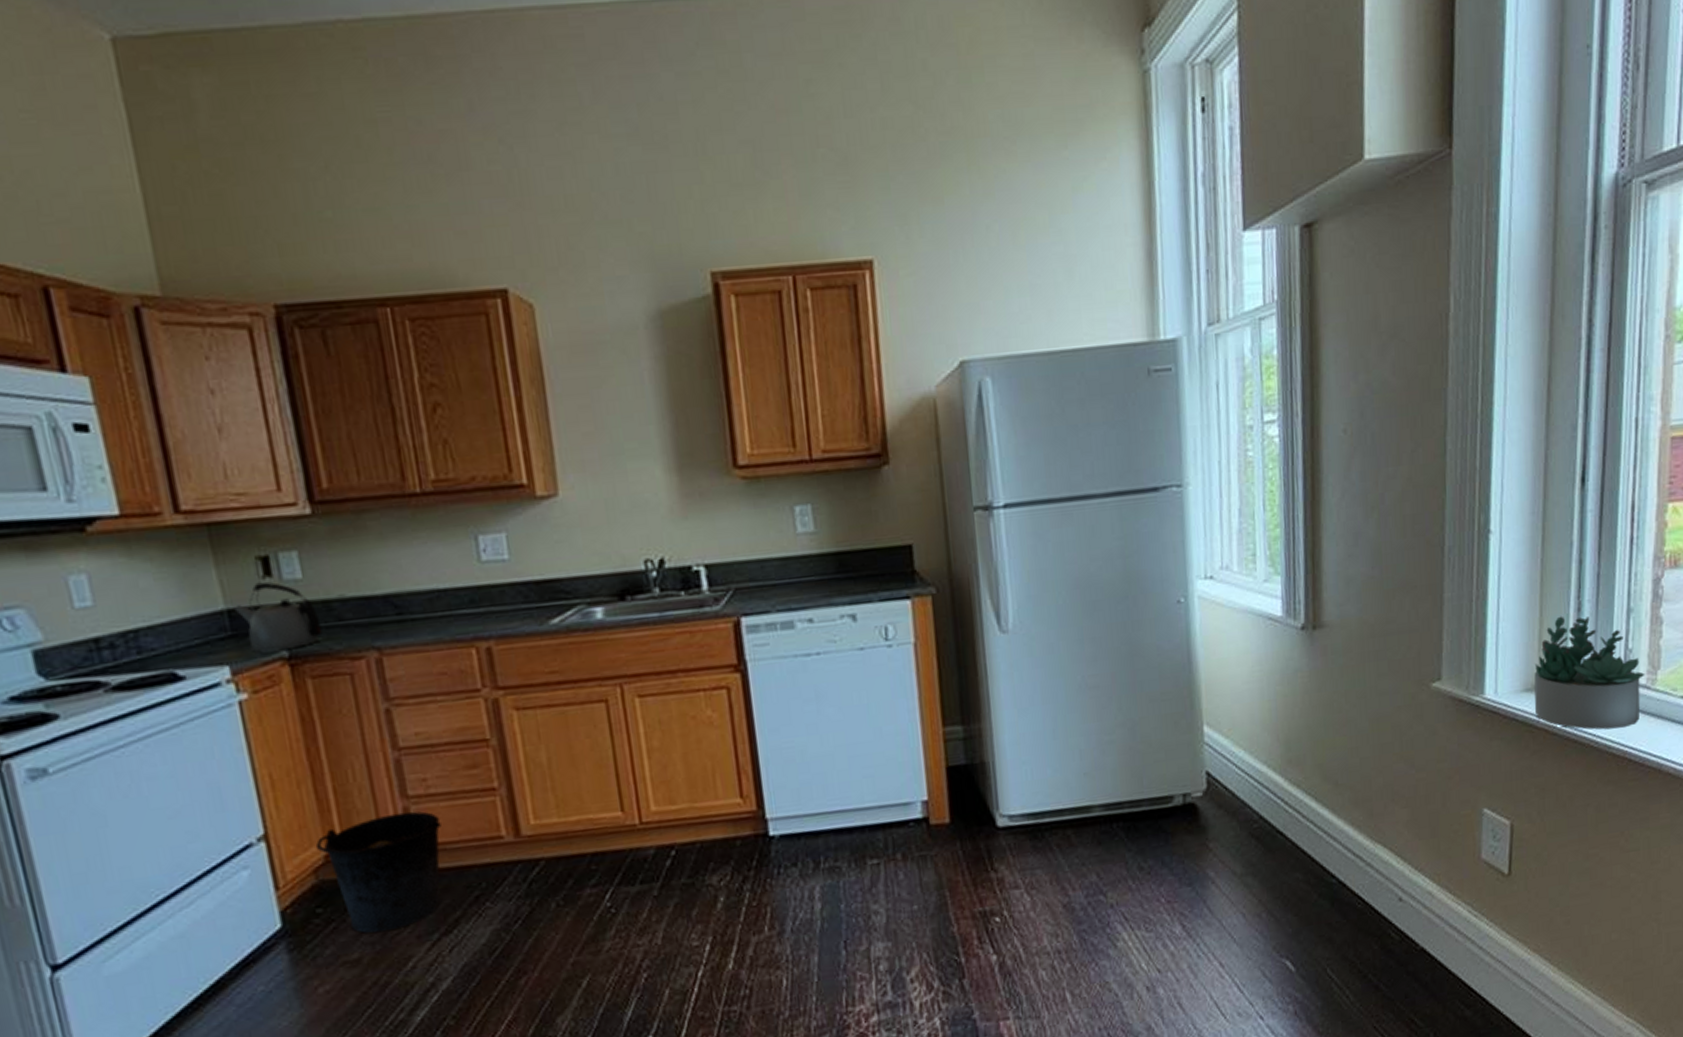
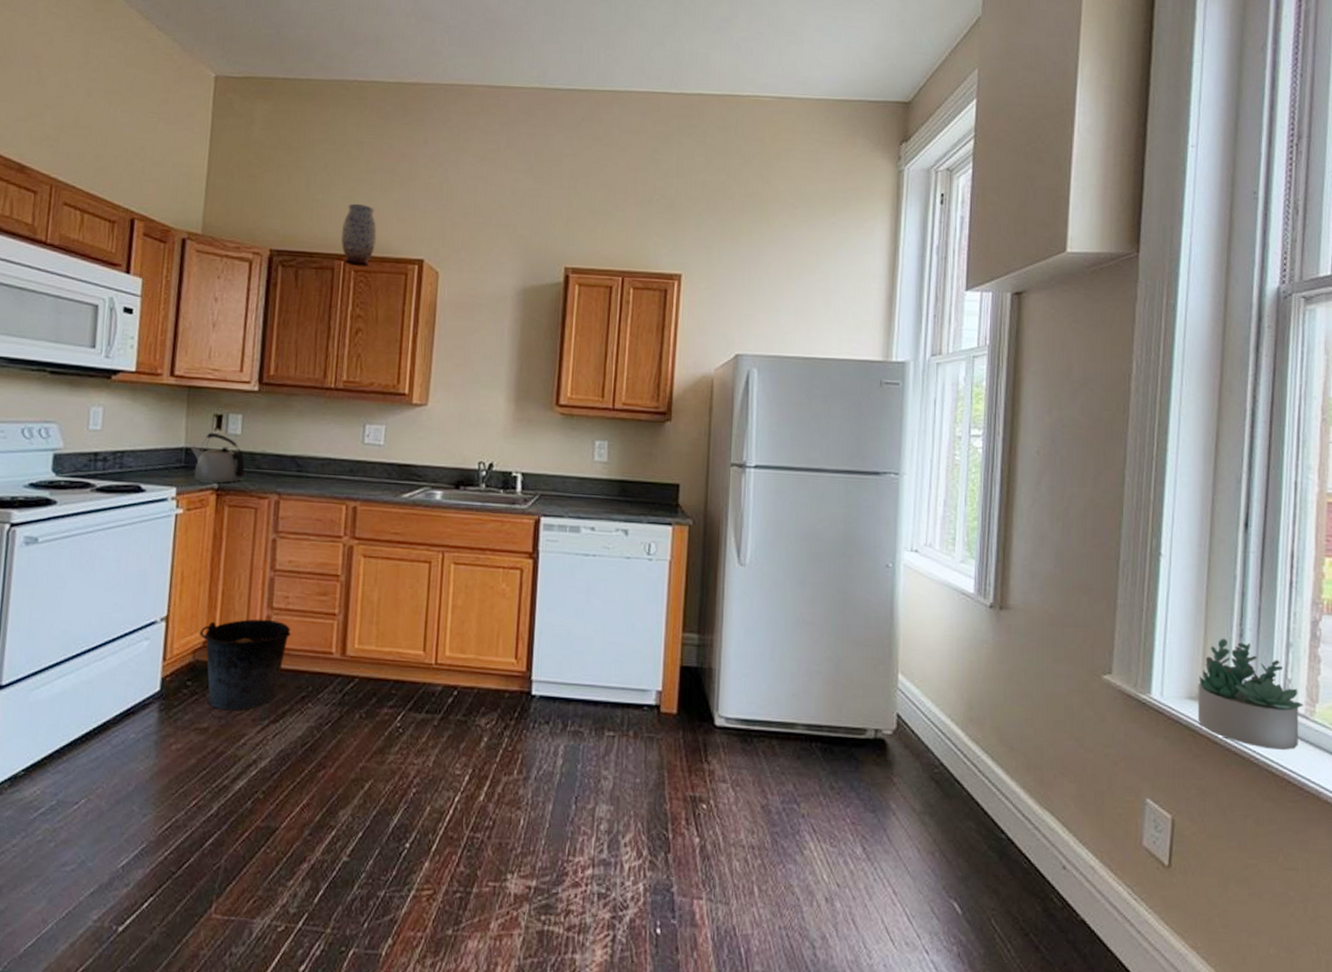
vase: none [374,217,433,314] -> present [340,203,377,267]

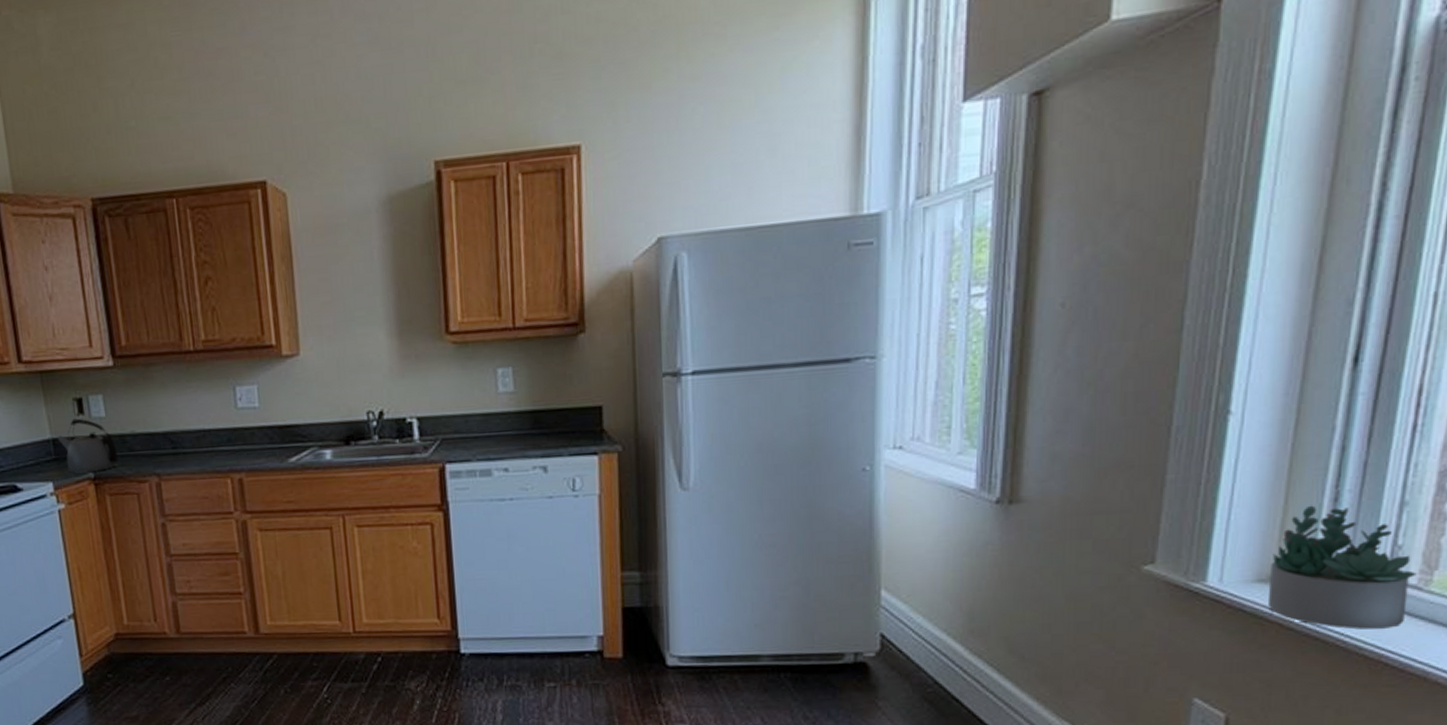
bucket: present [199,619,291,711] -> none [108,605,200,698]
vase: present [340,203,377,267] -> none [165,123,209,203]

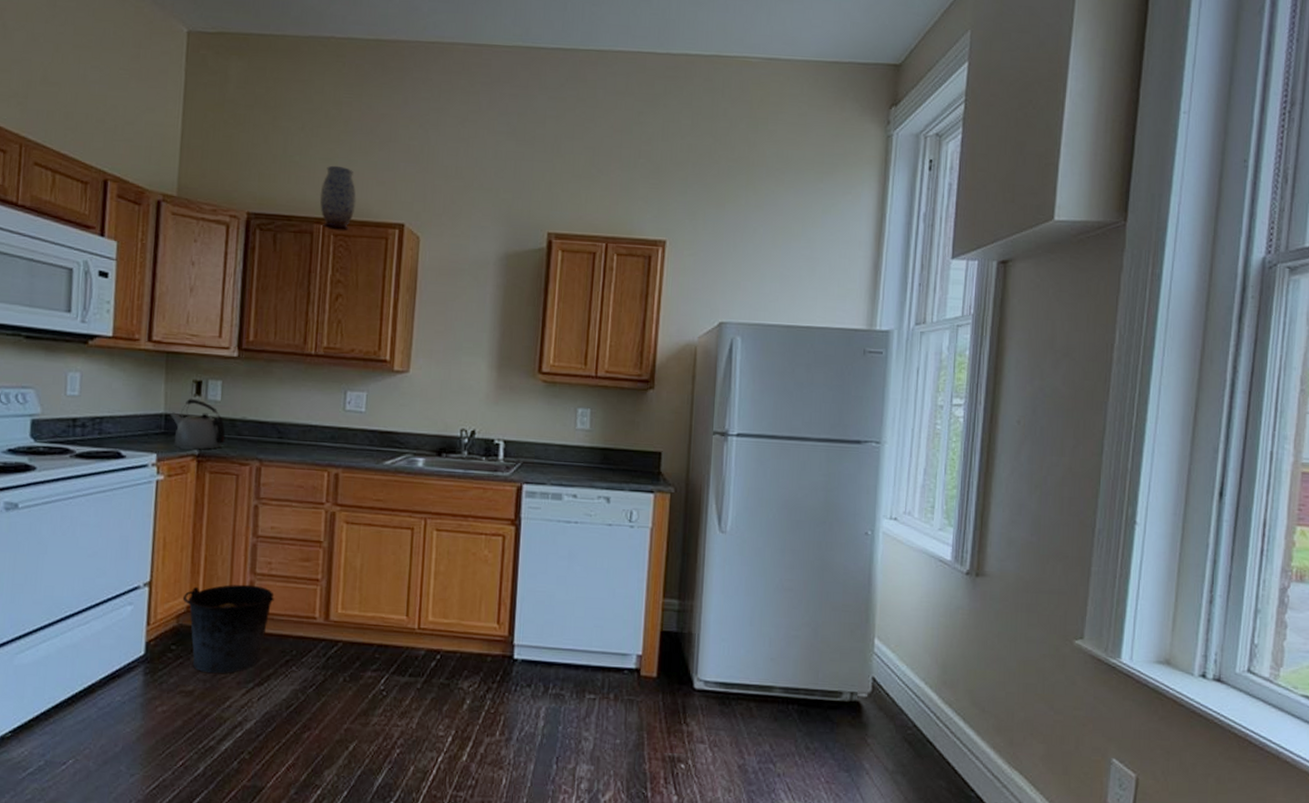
bucket: none [108,605,200,698] -> present [182,584,274,674]
vase: none [165,123,209,203] -> present [319,165,357,232]
succulent plant: present [1267,505,1417,630] -> none [1165,604,1268,713]

